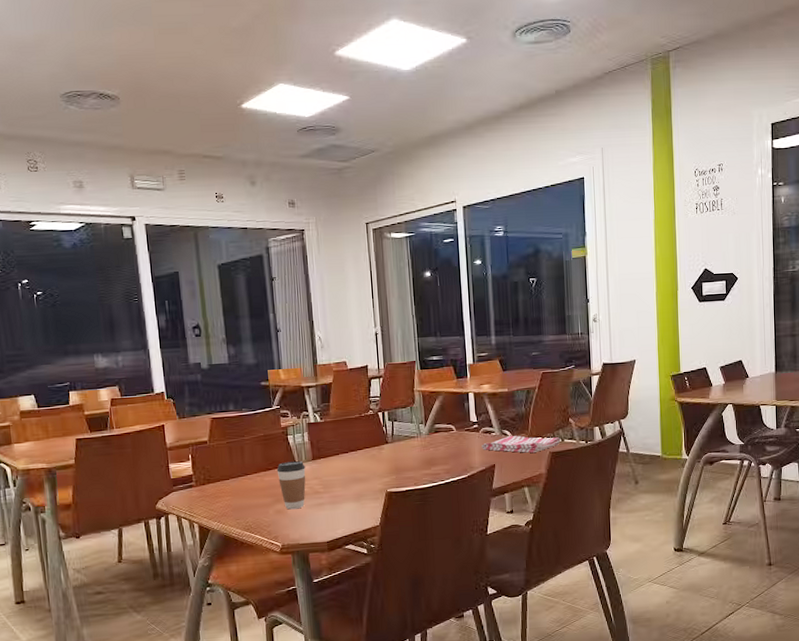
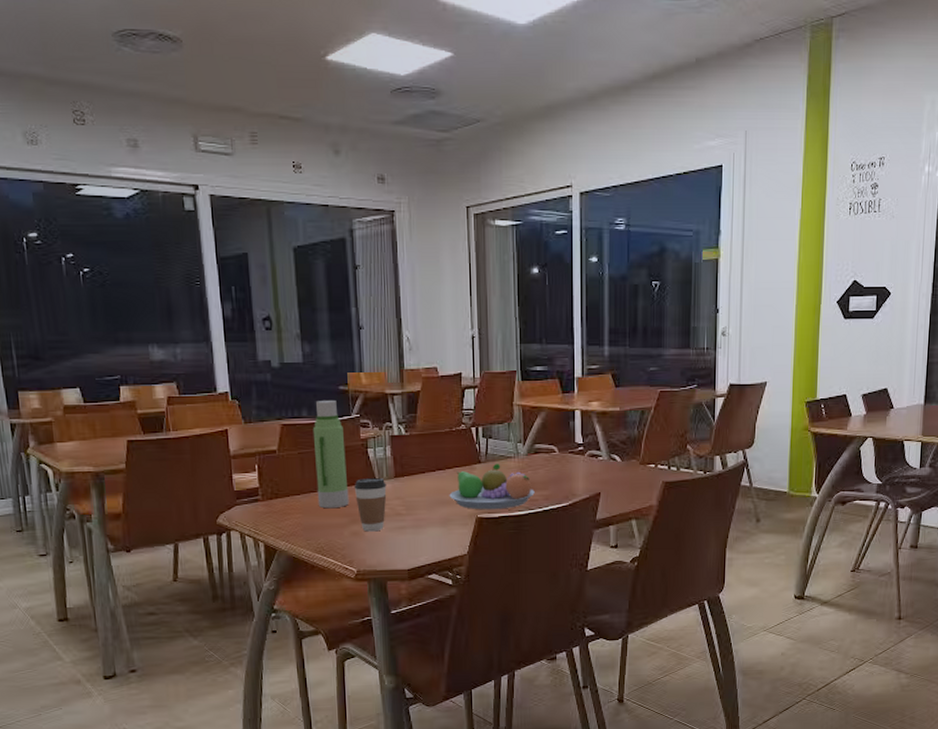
water bottle: none [239,395,273,491] -> present [312,401,349,509]
fruit bowl: none [361,442,437,485] -> present [449,463,535,510]
dish towel: present [482,435,561,454] -> none [586,461,677,482]

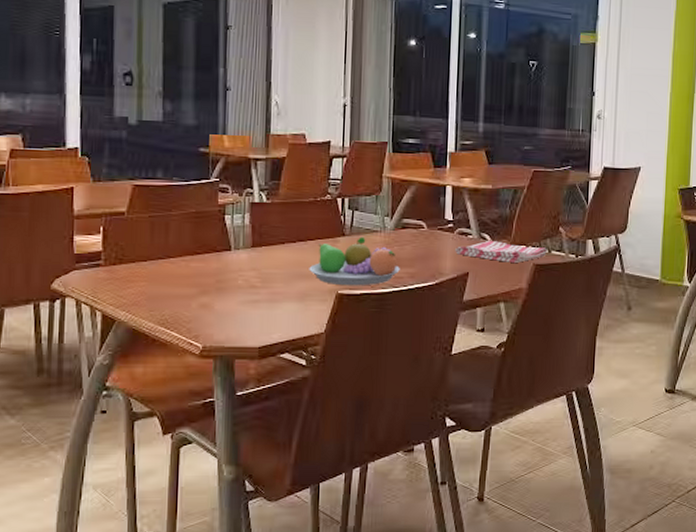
water bottle: present [312,401,349,509] -> none [165,162,201,278]
coffee cup: present [354,478,387,532] -> none [206,247,242,305]
dish towel: none [586,461,677,482] -> present [455,241,548,264]

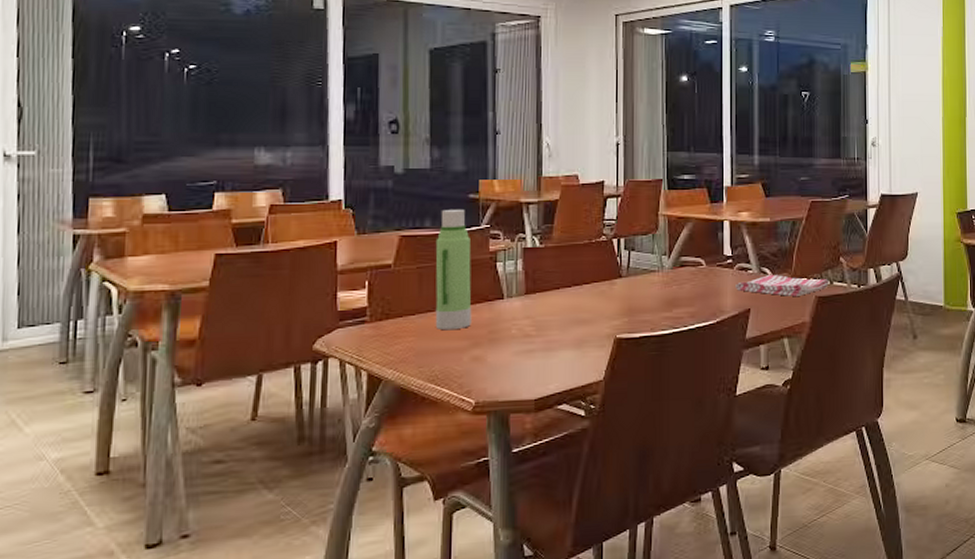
water bottle: none [165,162,201,278] -> present [435,210,472,331]
fruit bowl: present [309,236,400,286] -> none [585,277,680,330]

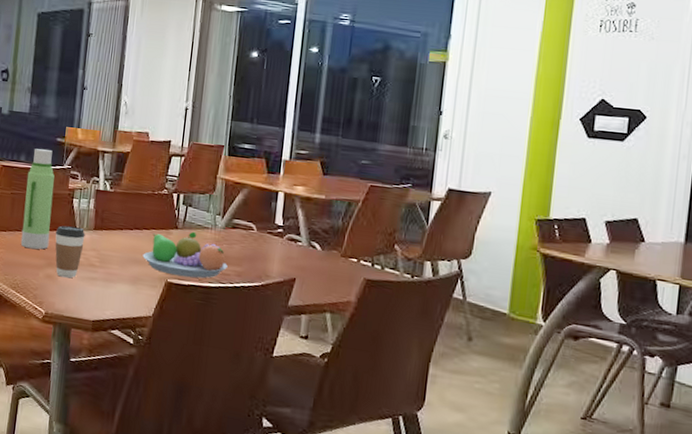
coffee cup: none [478,295,515,357] -> present [55,225,85,278]
fruit bowl: none [585,277,680,330] -> present [142,231,228,278]
dish towel: present [735,275,830,297] -> none [283,250,381,276]

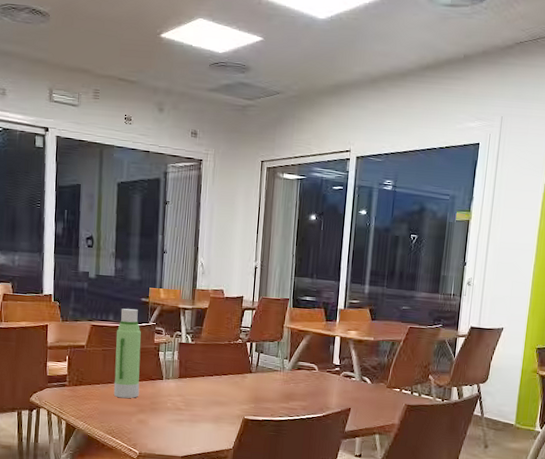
coffee cup: present [55,225,85,278] -> none [144,376,171,422]
fruit bowl: present [142,231,228,278] -> none [222,374,295,414]

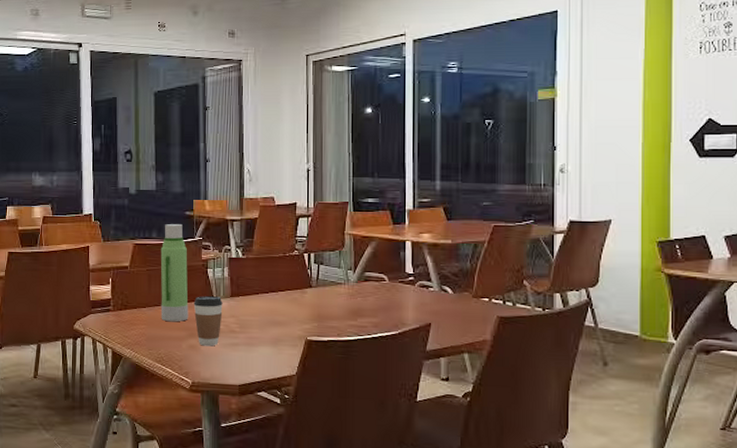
coffee cup: none [144,376,171,422] -> present [193,296,223,347]

